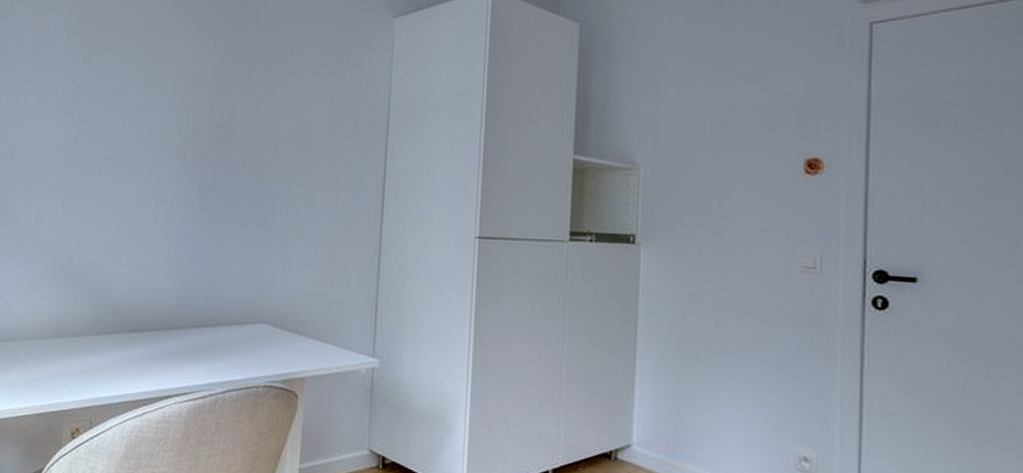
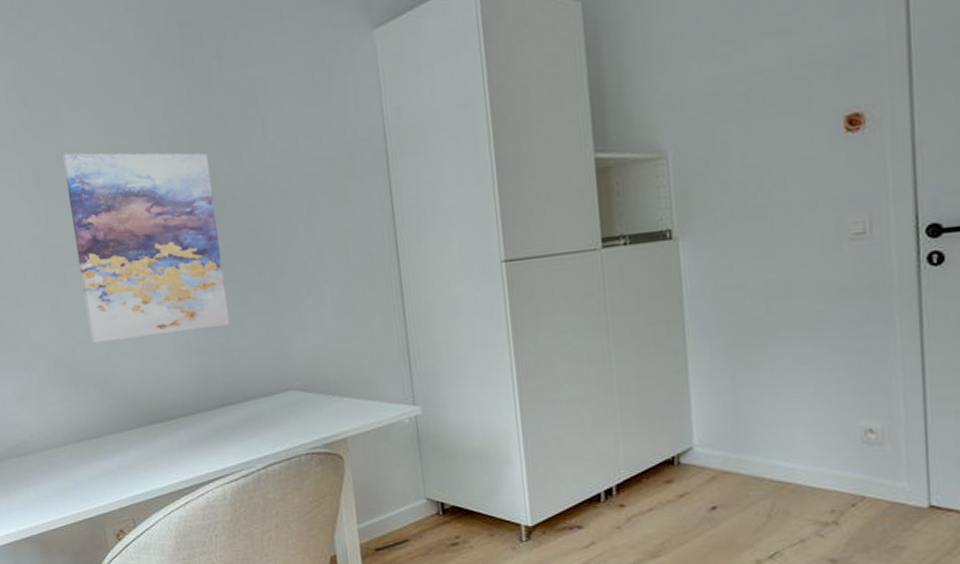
wall art: none [90,78,230,253] -> present [63,153,230,344]

